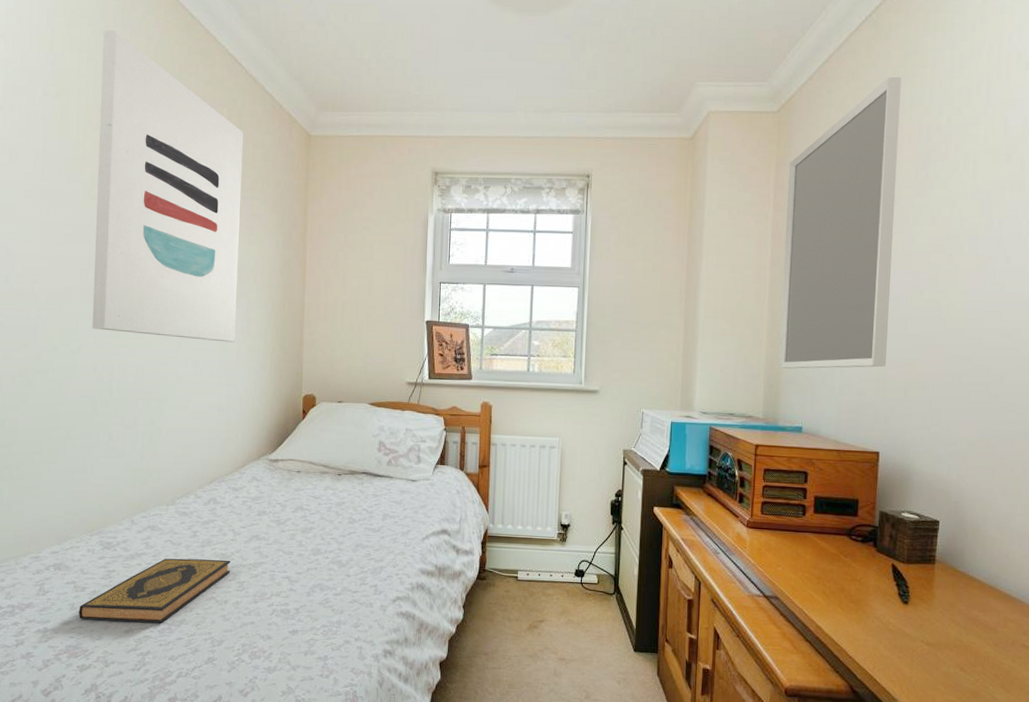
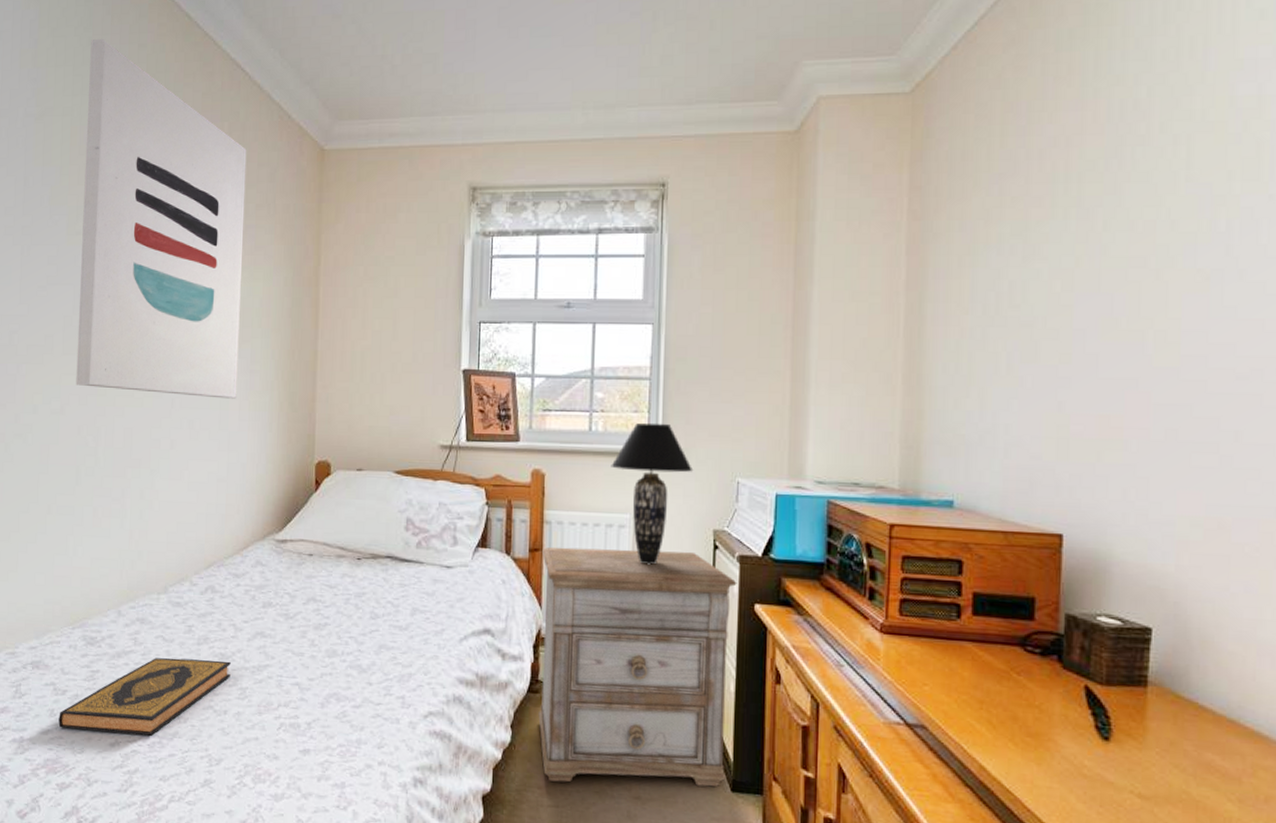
nightstand: none [485,464,641,649] -> present [538,547,737,787]
table lamp: none [544,365,609,477] -> present [611,422,694,565]
home mirror: present [779,76,902,369] -> none [919,38,1081,425]

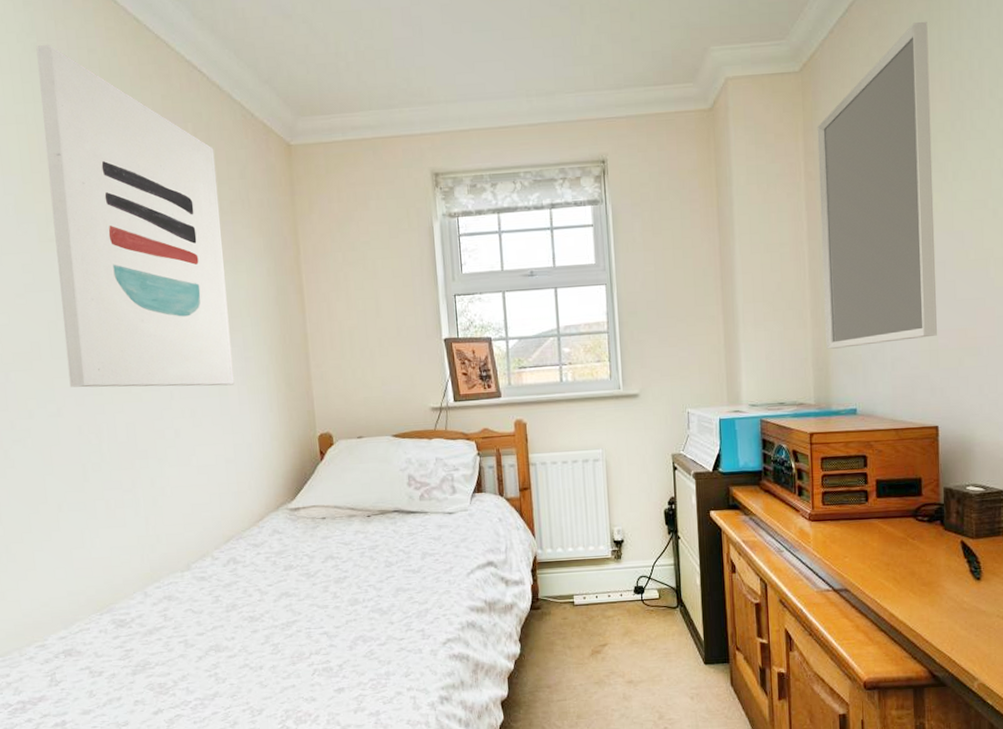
hardback book: present [58,657,231,736] -> none [98,622,262,706]
nightstand: present [538,547,737,787] -> none [531,475,700,680]
table lamp: present [611,422,694,565] -> none [582,369,651,490]
home mirror: none [919,38,1081,425] -> present [817,21,937,349]

